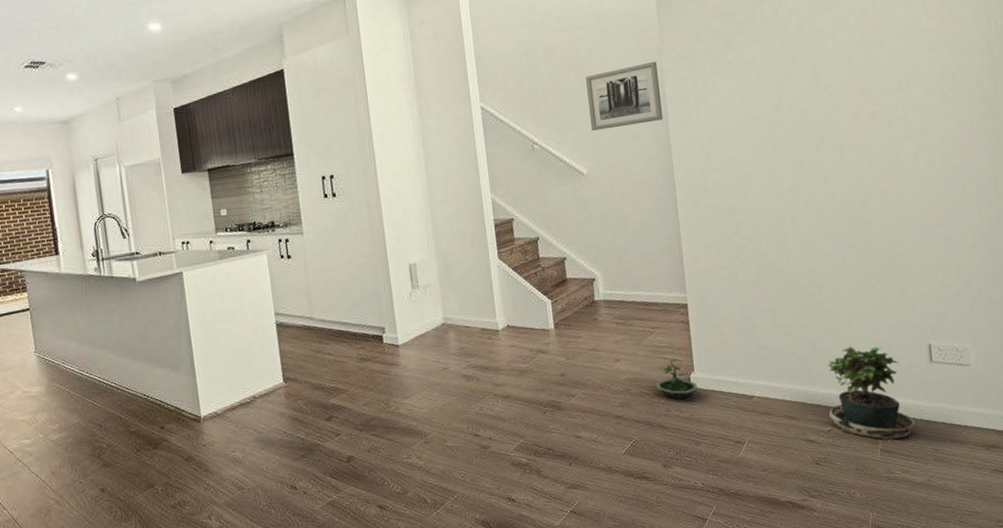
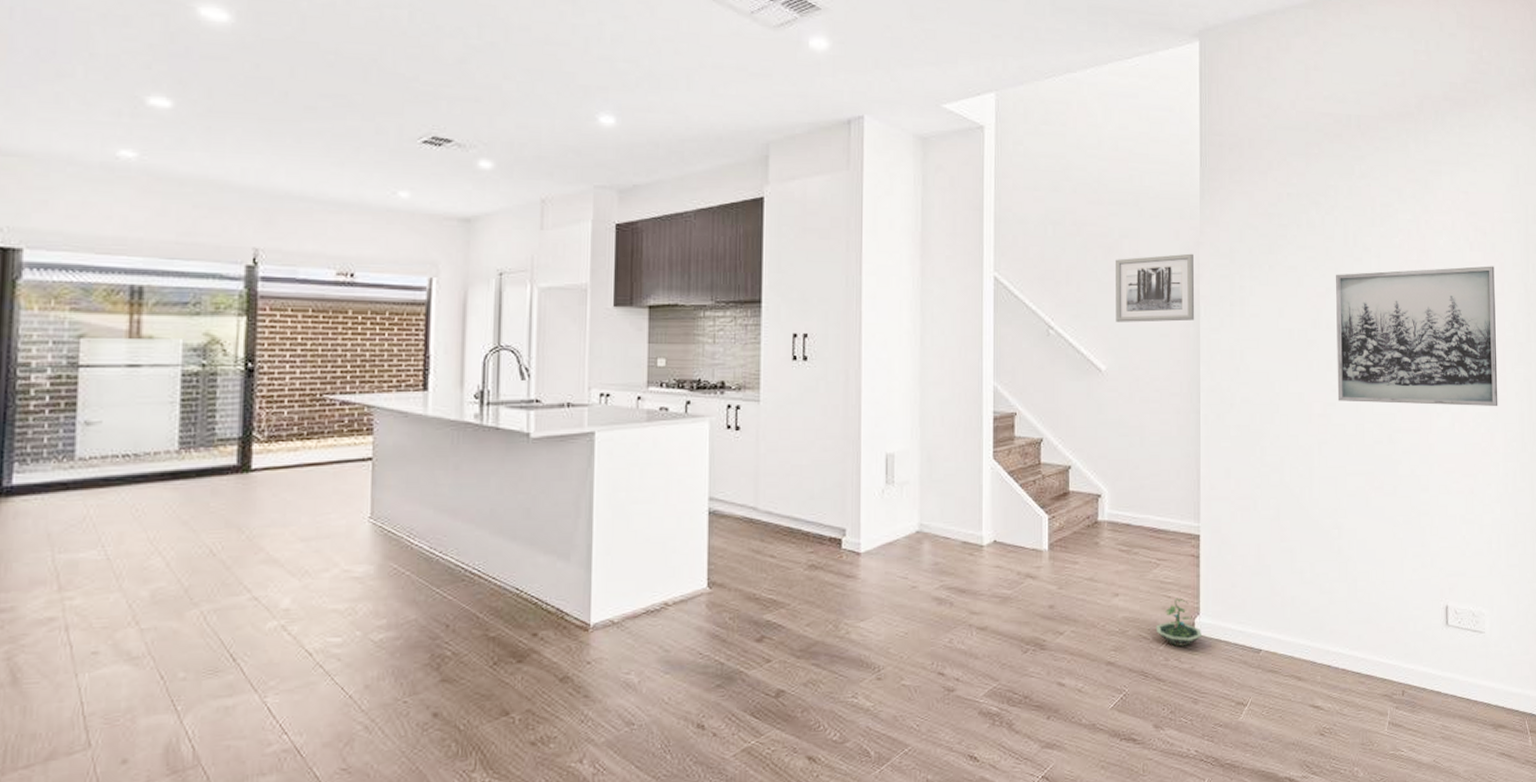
wall art: none [794,29,968,174] -> present [1336,266,1498,407]
potted plant: present [820,346,917,440] -> none [1328,600,1428,712]

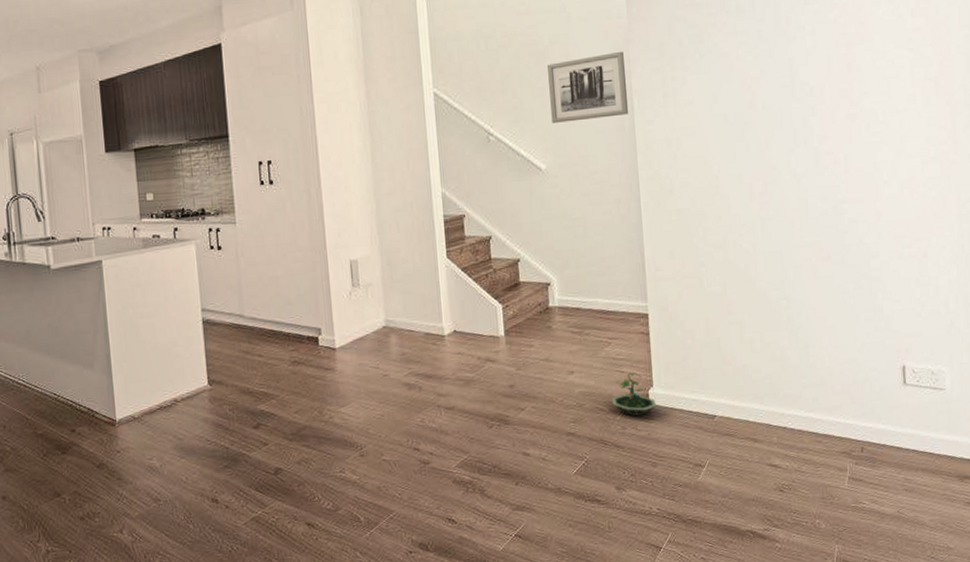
wall art: present [1336,266,1498,407] -> none [770,30,950,178]

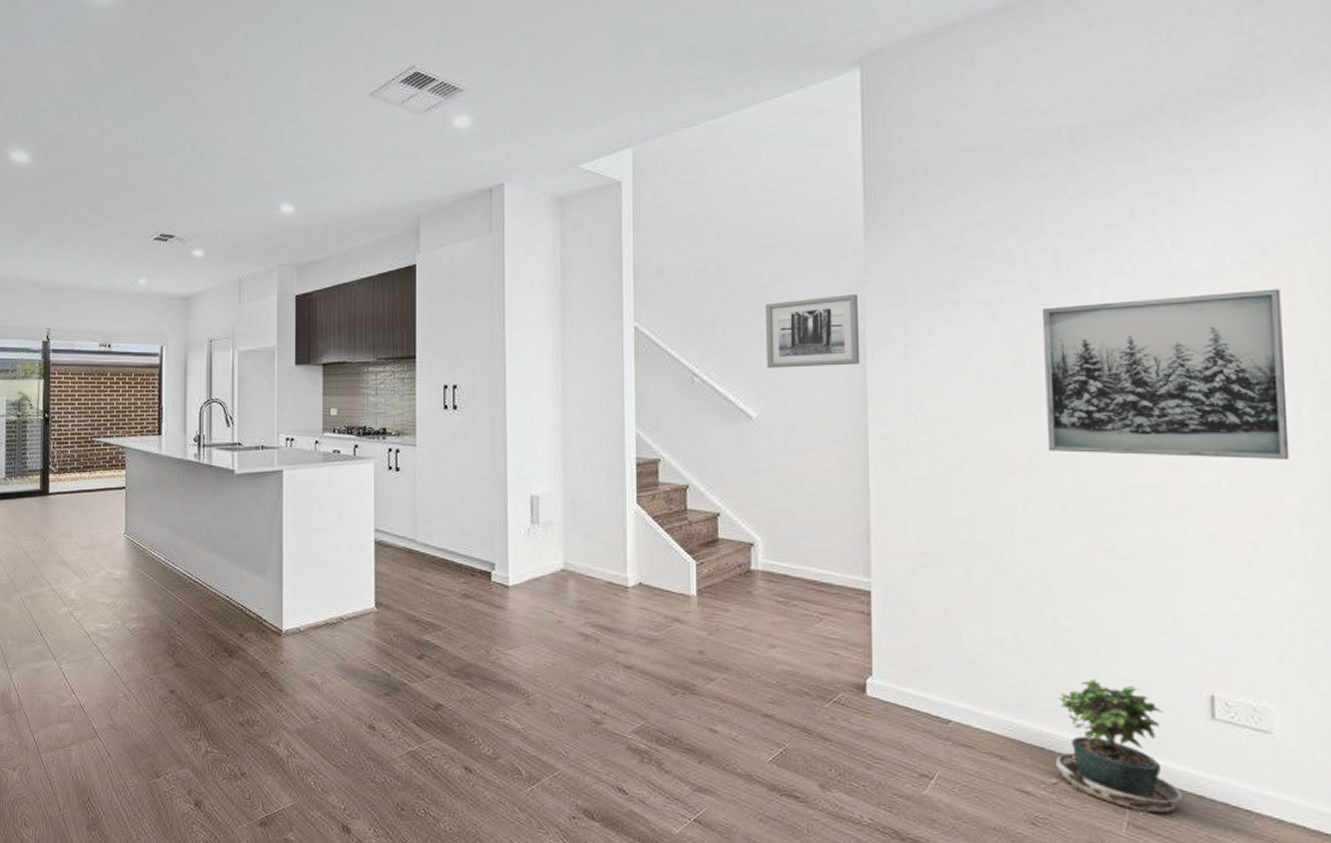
terrarium: present [612,372,657,416] -> none [820,655,876,707]
wall art: none [770,30,950,178] -> present [1043,289,1290,461]
potted plant: none [785,364,888,467] -> present [1040,679,1186,814]

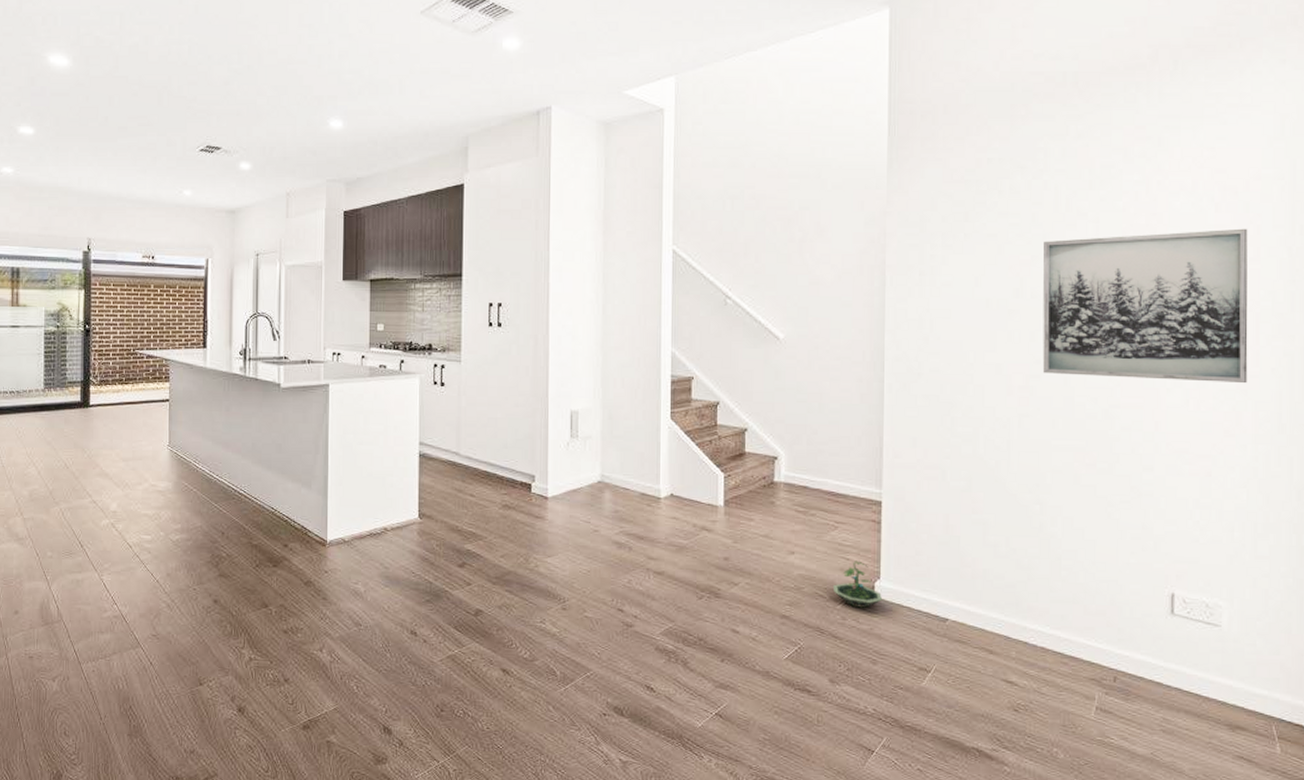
wall art: present [766,293,861,368] -> none [795,223,880,292]
terrarium: none [820,655,876,707] -> present [834,560,883,608]
potted plant: present [1040,679,1186,814] -> none [1023,580,1146,699]

